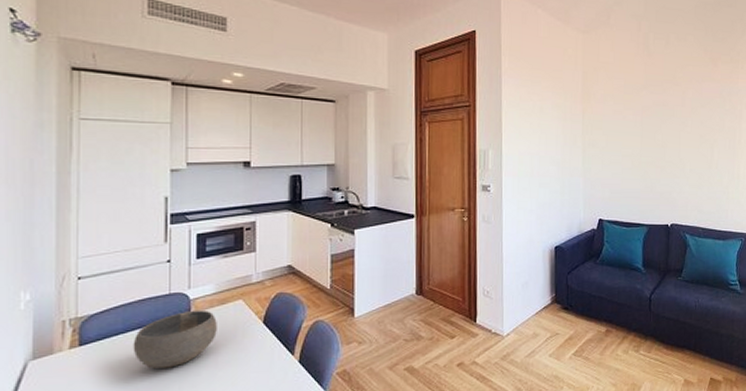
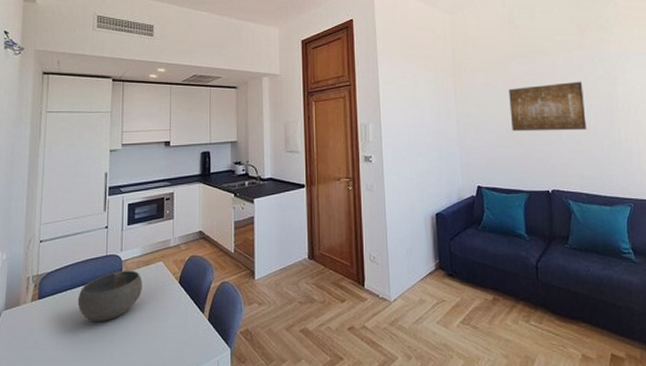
wall art: none [637,114,710,165] -> present [509,81,587,132]

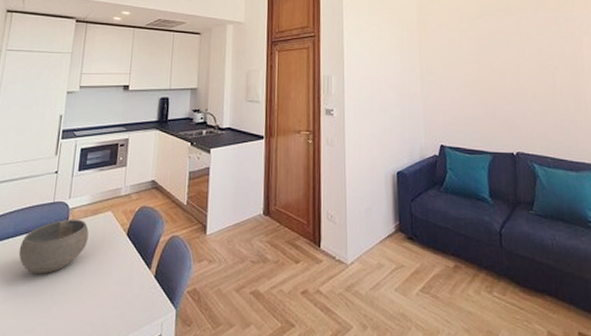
wall art: present [509,81,587,132] -> none [474,42,552,92]

